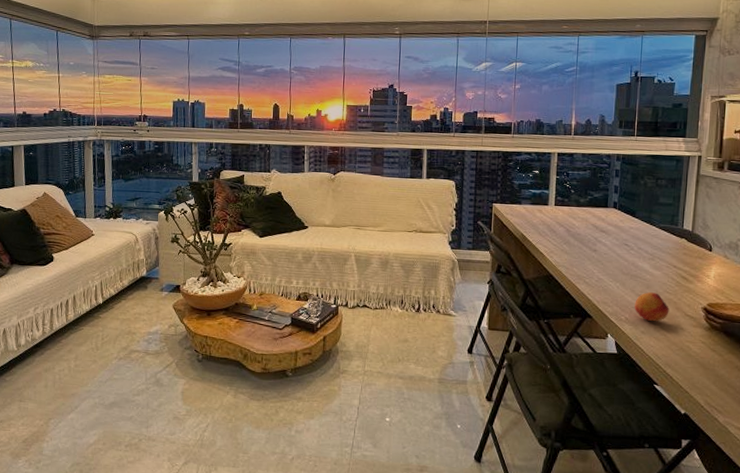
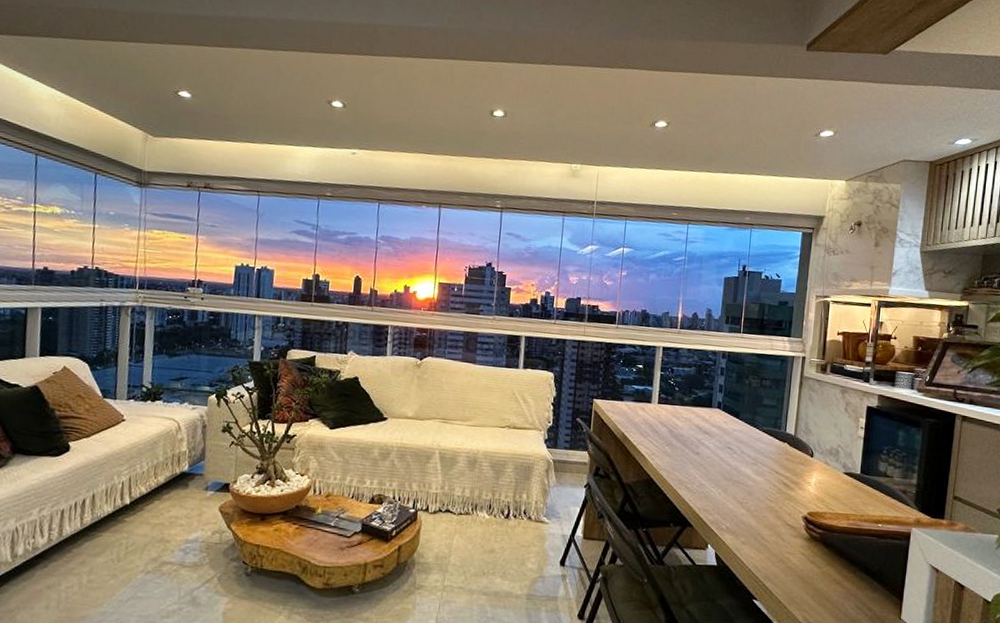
fruit: present [634,292,670,321] -> none [735,499,771,531]

